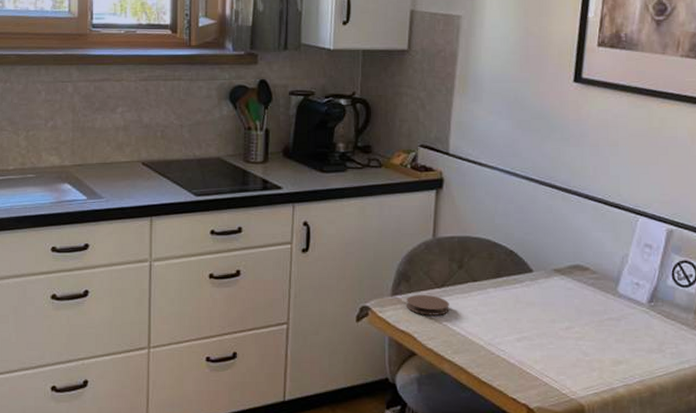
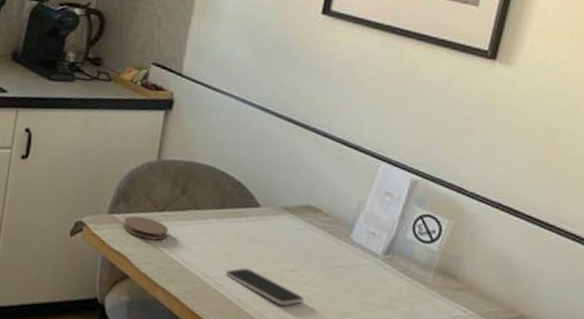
smartphone: none [506,330,580,362] -> present [225,267,304,306]

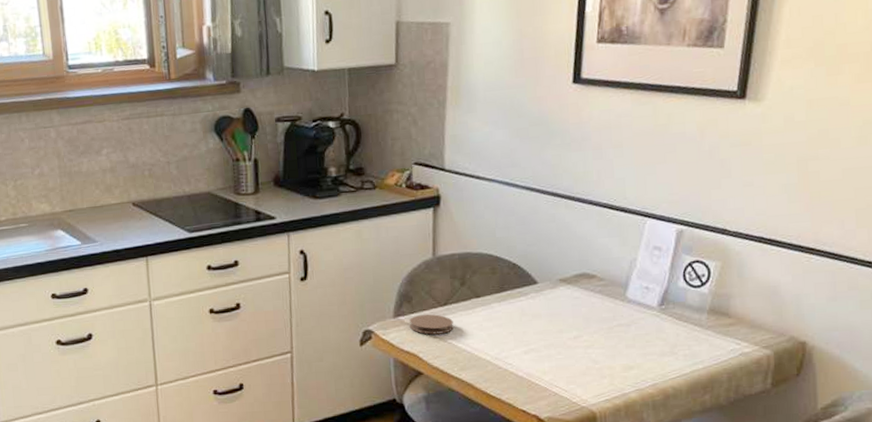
smartphone: present [225,267,304,306] -> none [513,343,589,372]

